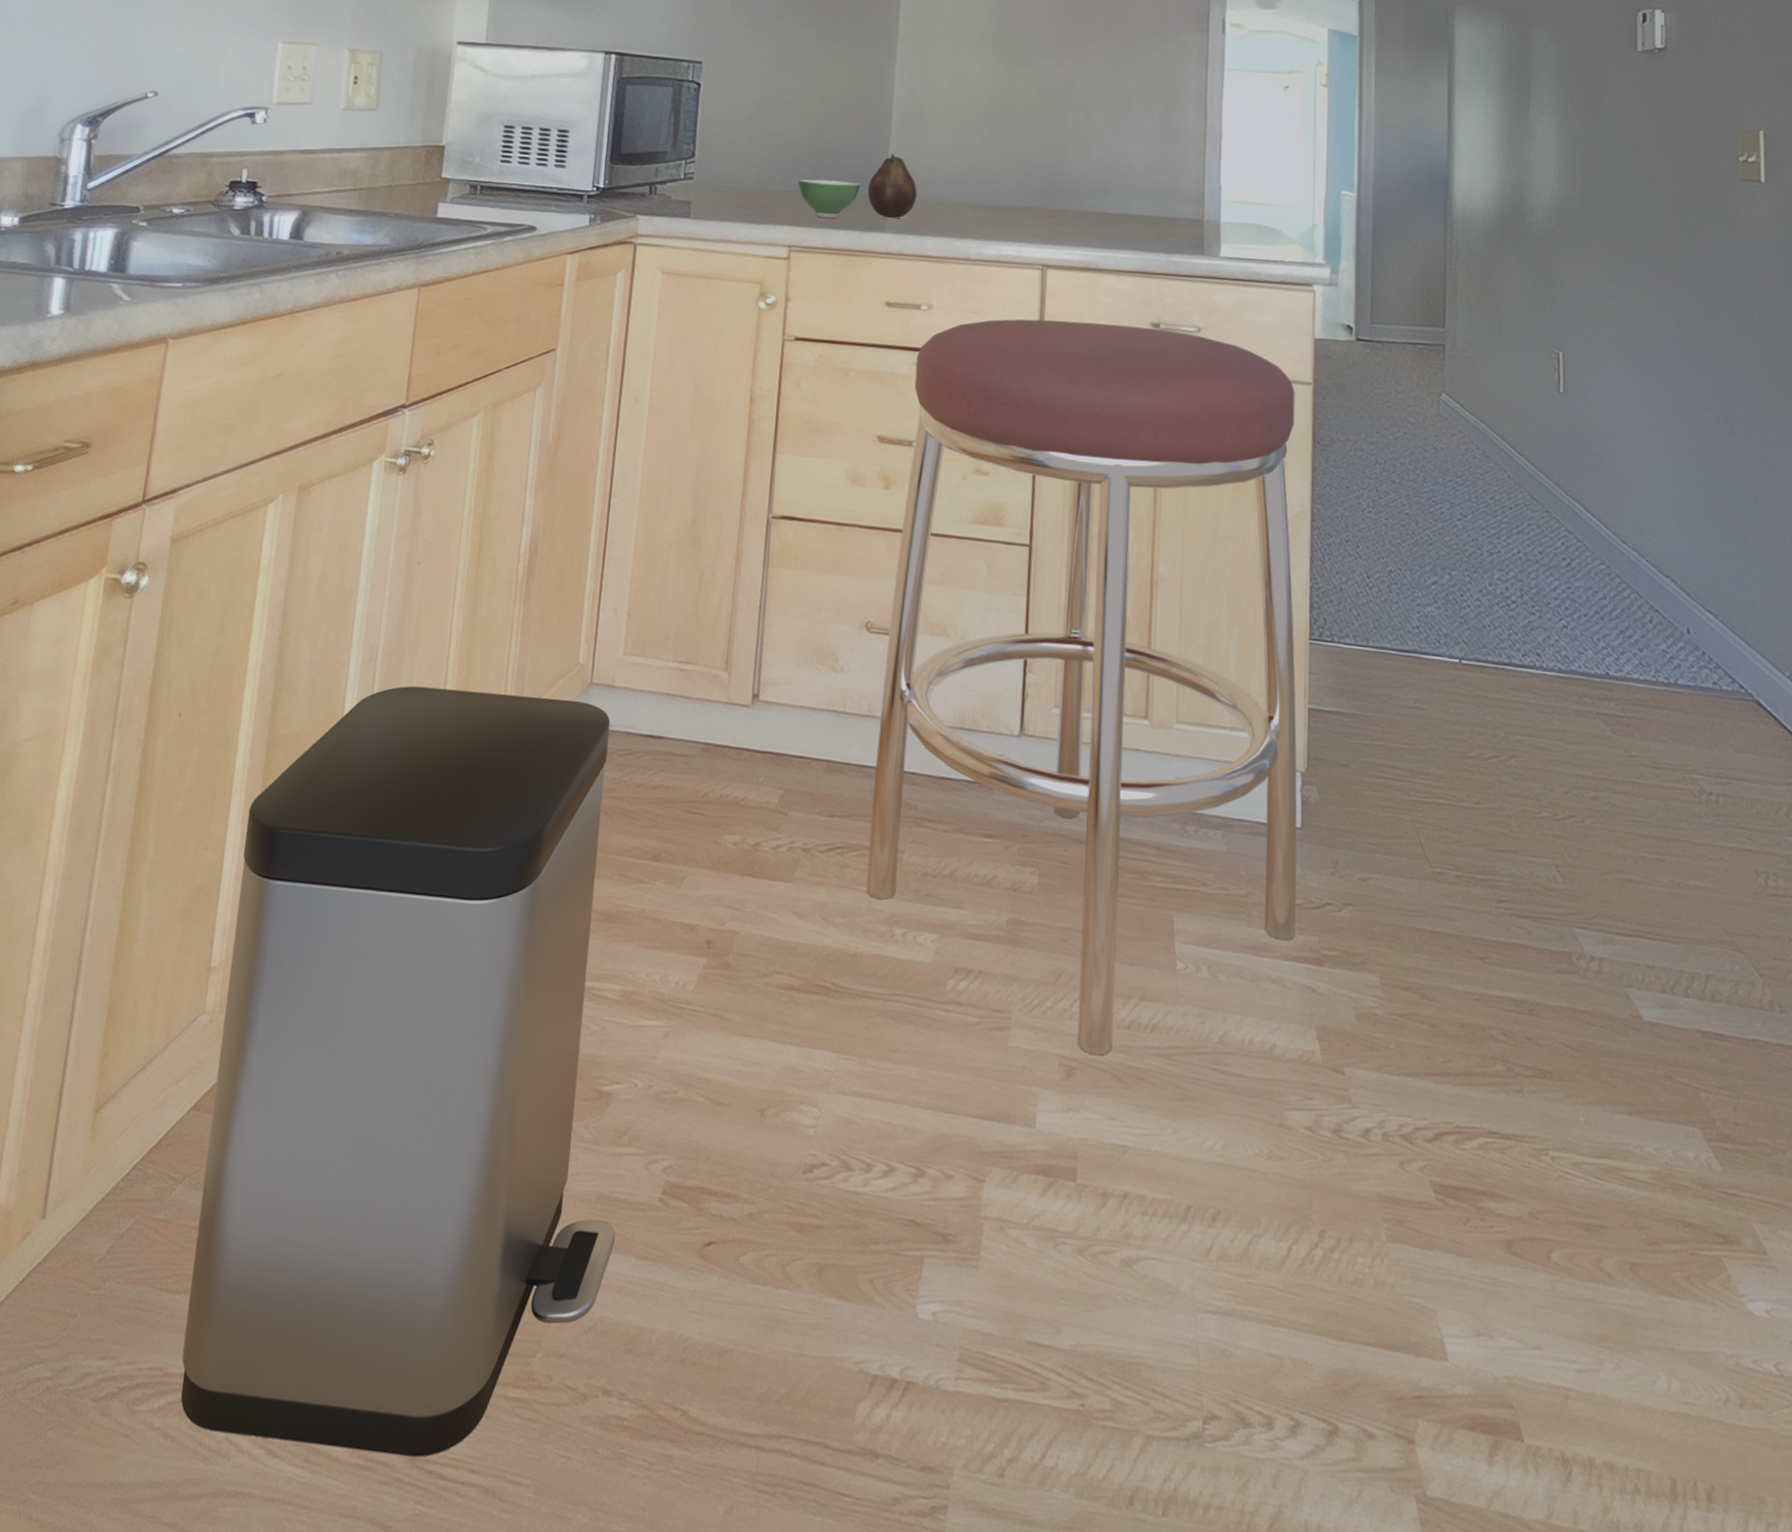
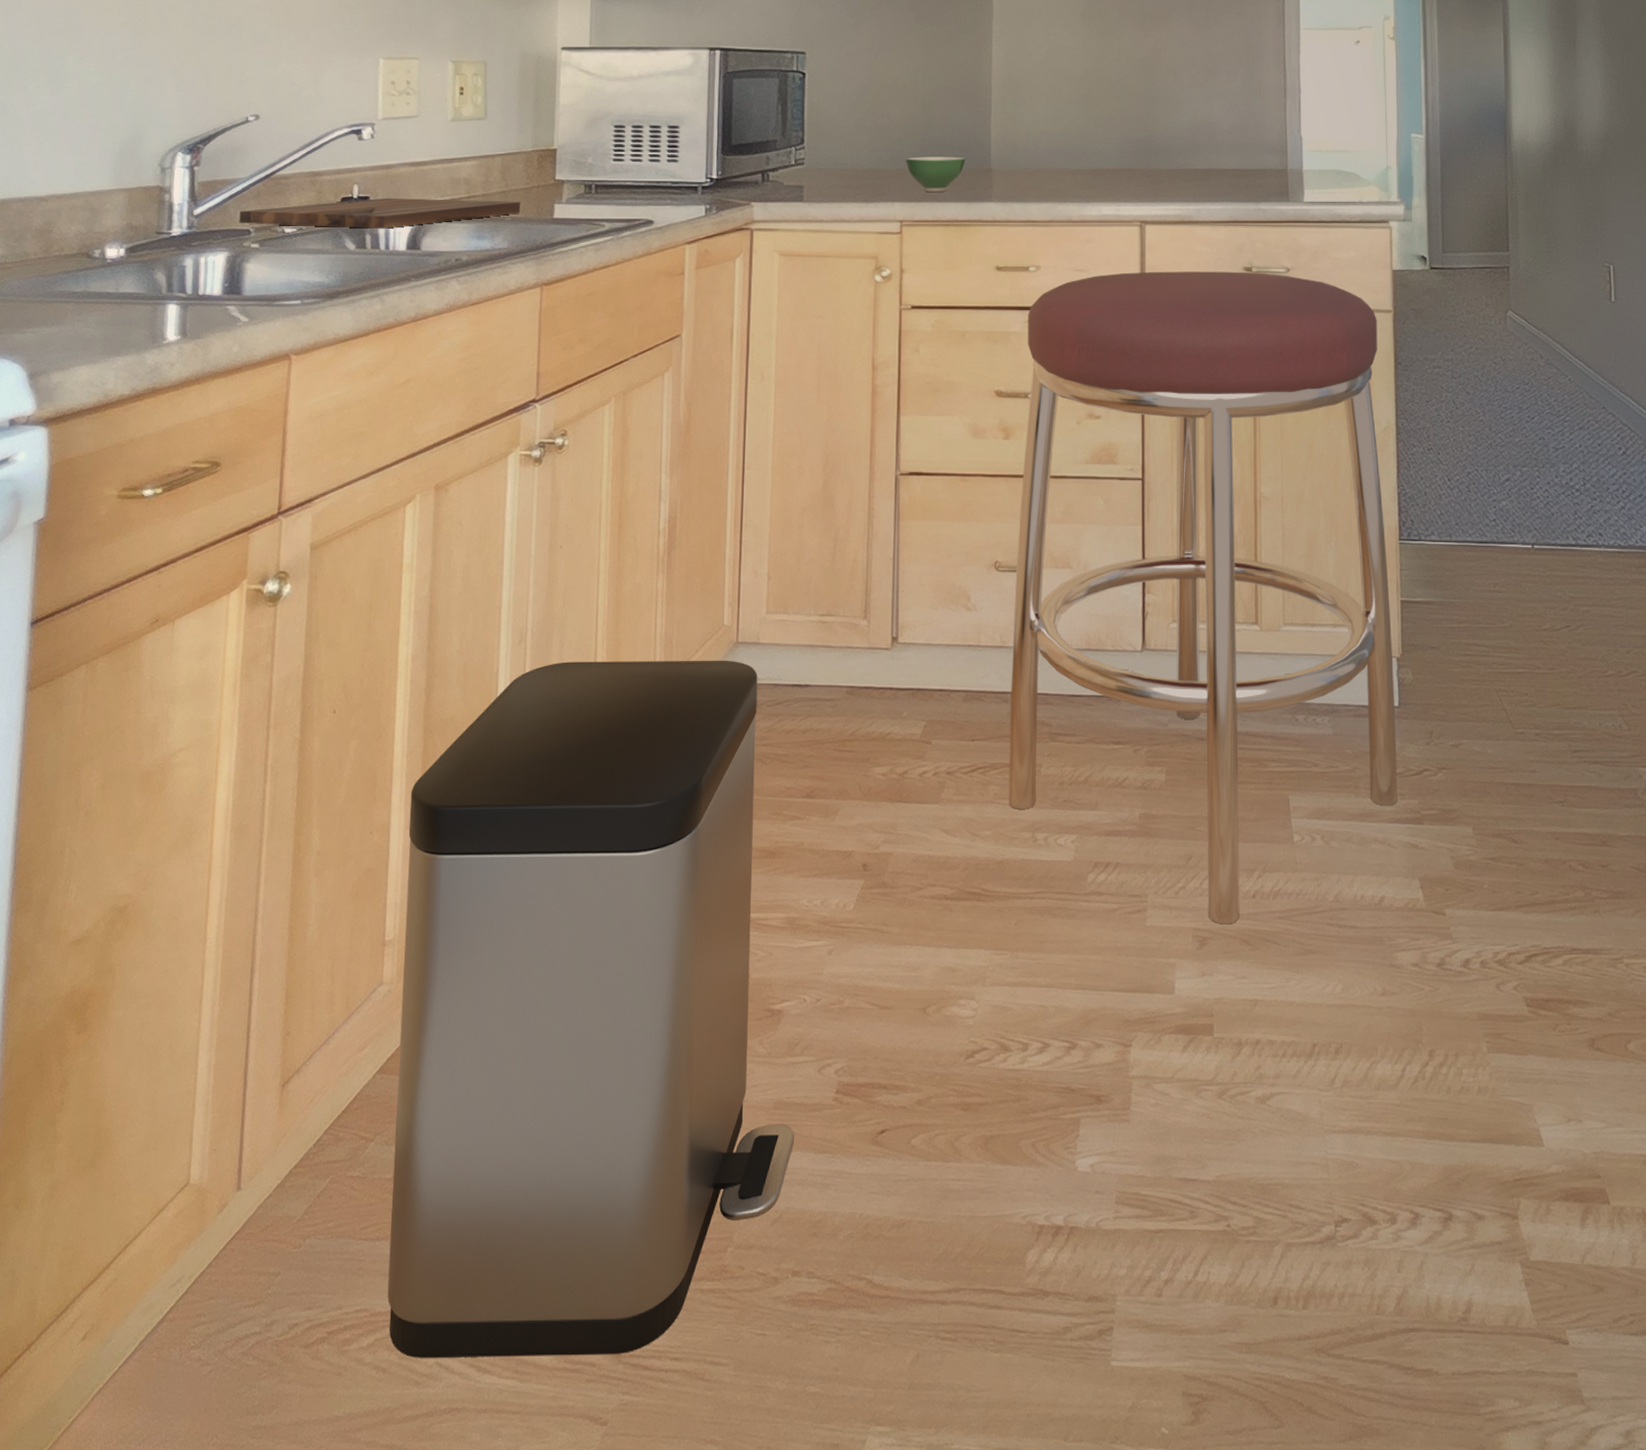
cutting board: none [129,184,406,216] -> present [239,197,521,229]
fruit: present [867,153,917,219] -> none [972,127,1019,189]

